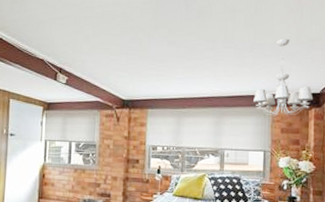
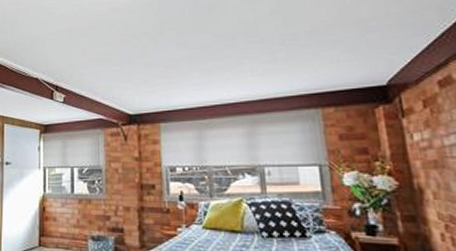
chandelier: present [253,38,314,117] -> none [294,23,379,120]

